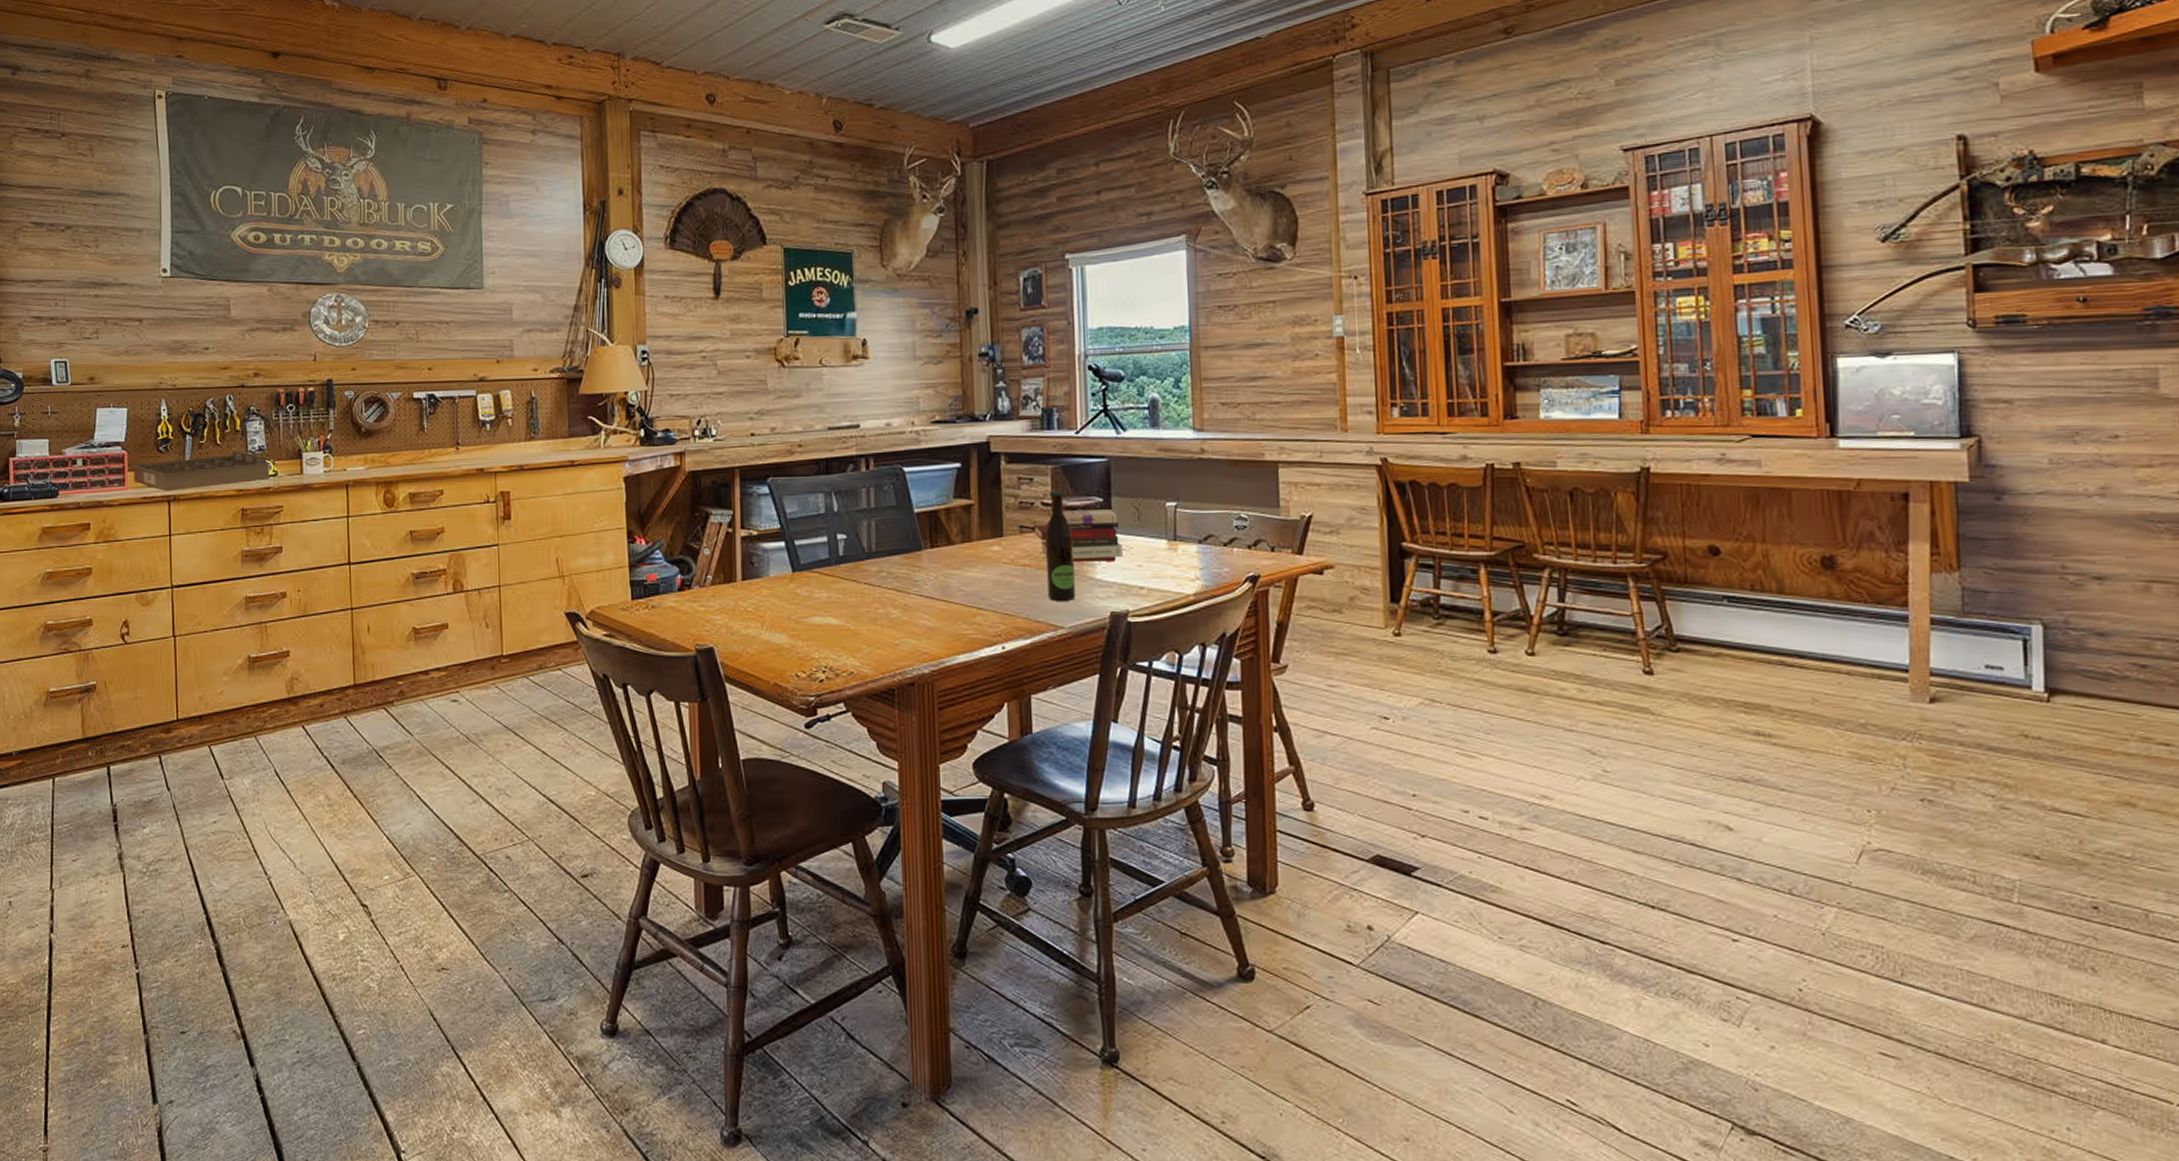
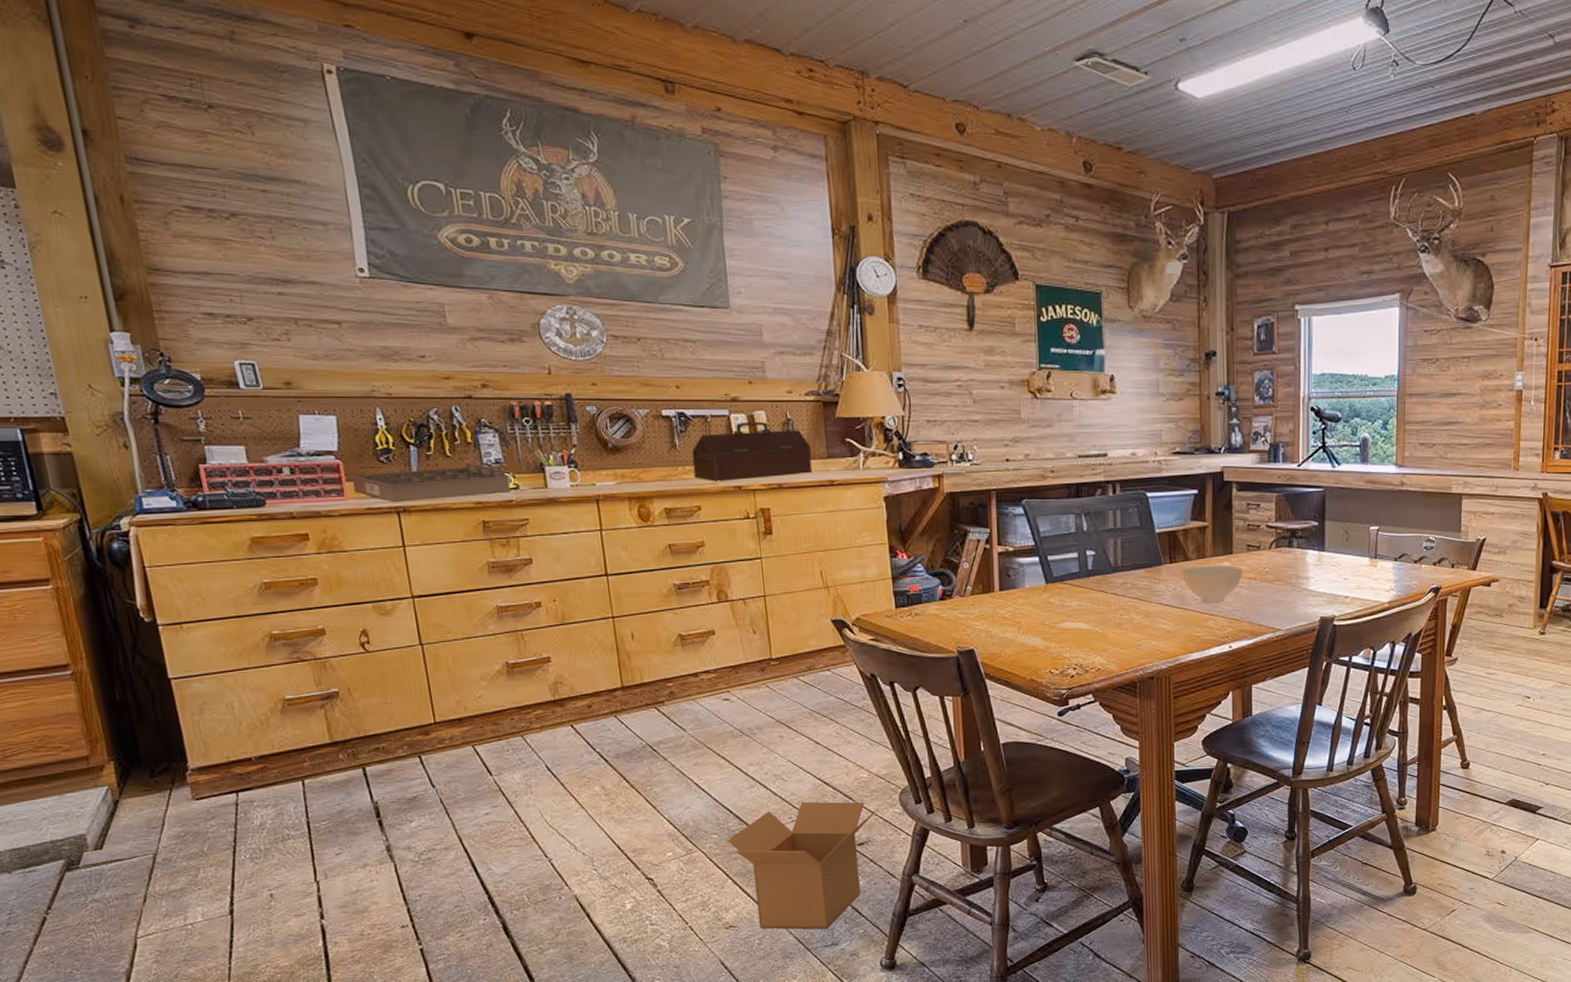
toolbox: none [438,402,554,466] -> present [692,422,813,483]
cardboard box: none [445,821,602,978] -> present [727,801,876,929]
bowl: none [944,550,1017,595] -> present [1181,566,1244,603]
books: present [1034,509,1123,562] -> none [1259,532,1332,576]
bottle: present [1044,490,1076,601] -> none [1268,515,1293,608]

